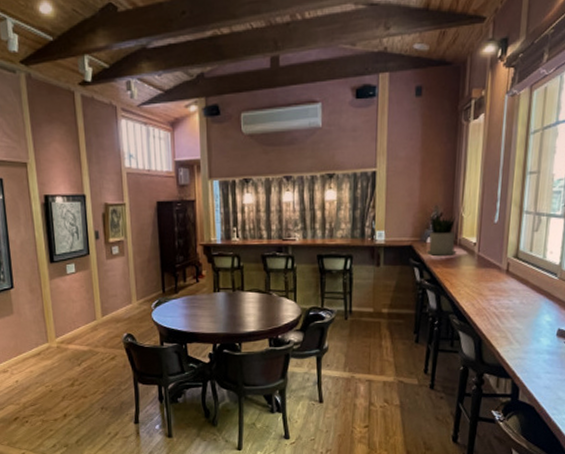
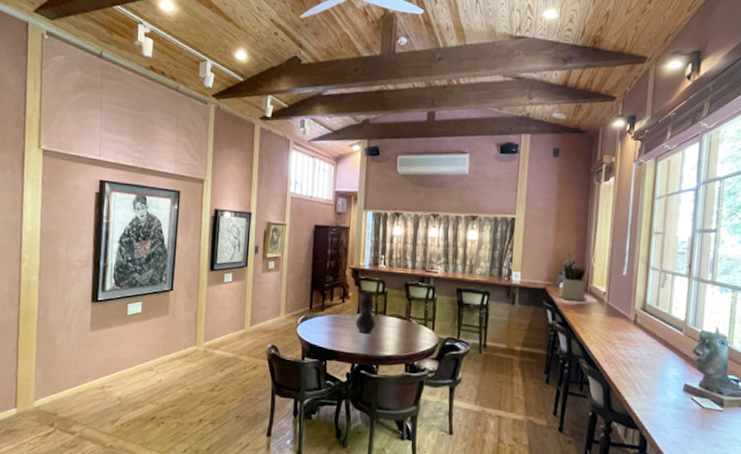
vase: none [213,268,234,313] -> present [355,292,376,334]

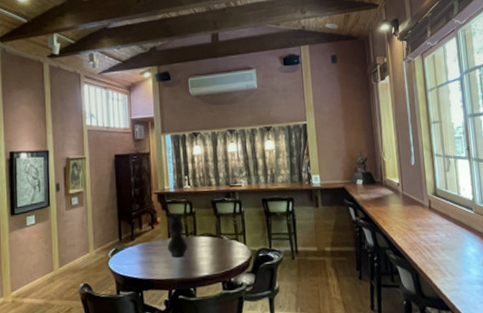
planter: present [559,263,588,302] -> none [358,160,384,196]

